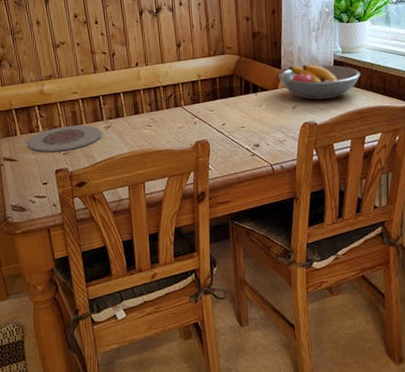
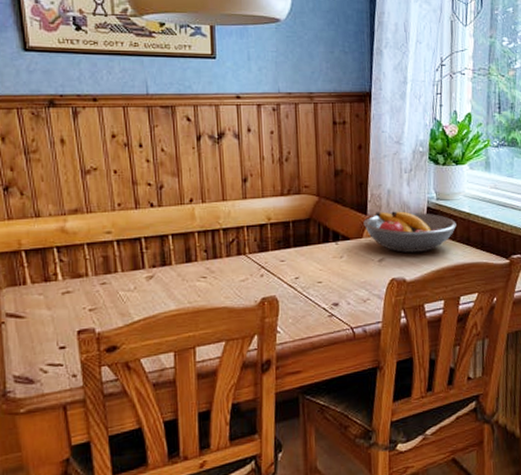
plate: present [27,125,101,153] -> none [40,274,141,308]

